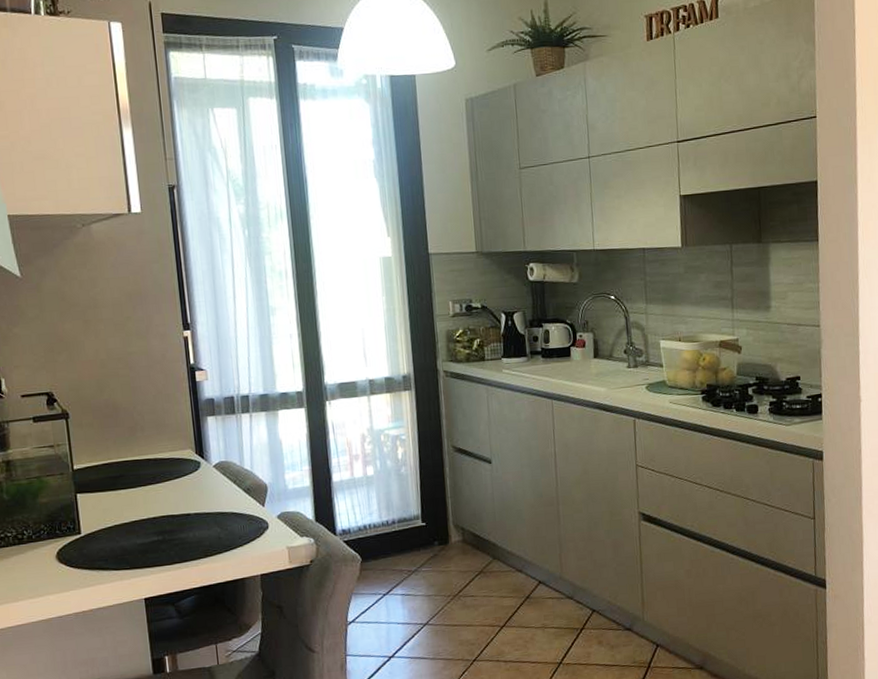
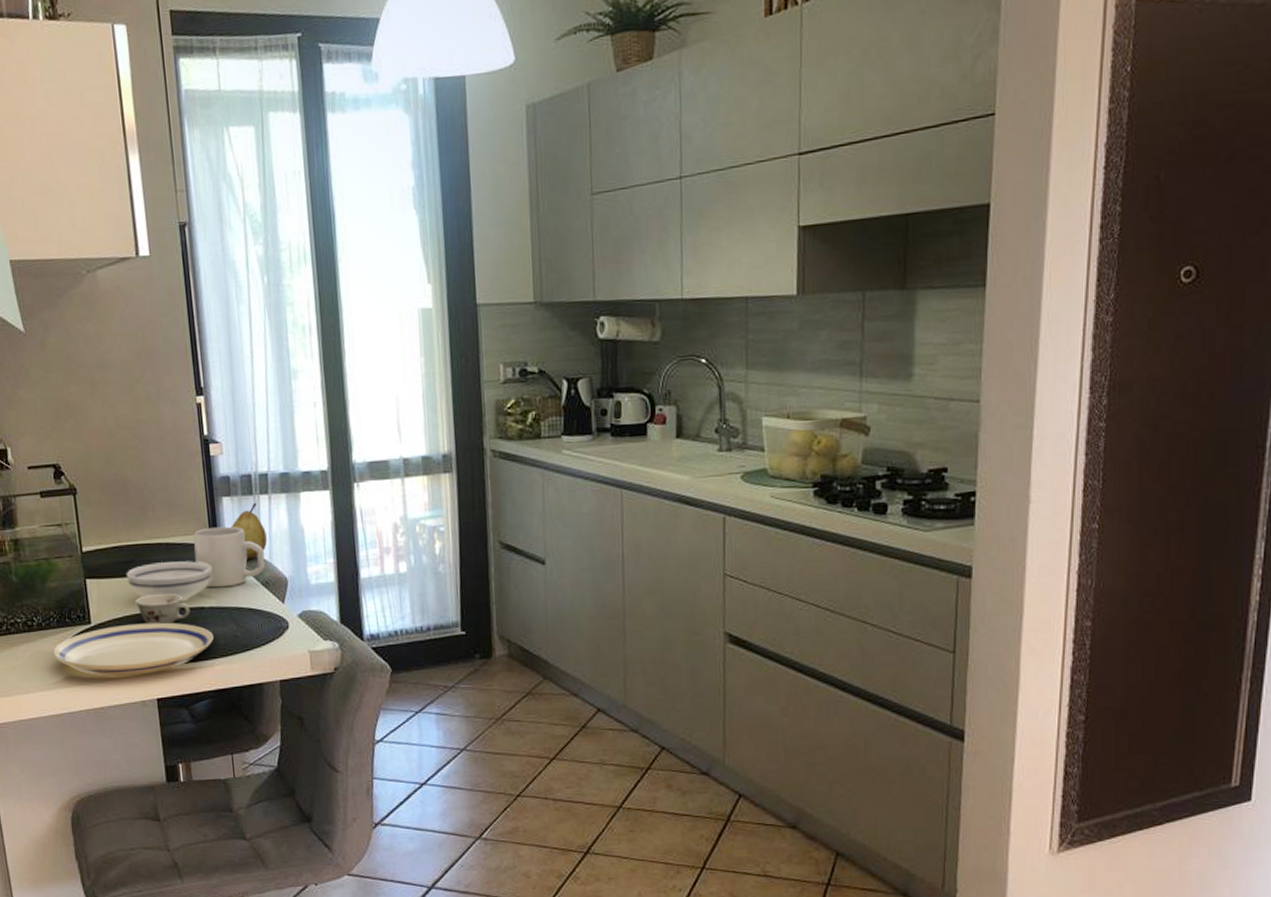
plate: none [43,529,199,581] -> present [53,622,213,676]
bowl: none [116,473,198,510] -> present [126,561,212,602]
teacup: none [123,502,177,532] -> present [134,593,191,625]
mug: none [180,441,247,496] -> present [193,526,265,588]
fruit: none [215,421,249,470] -> present [231,503,267,559]

